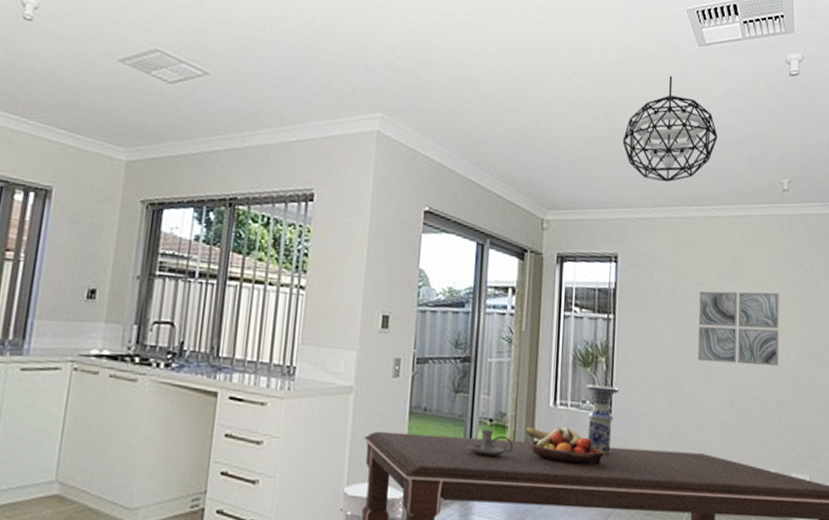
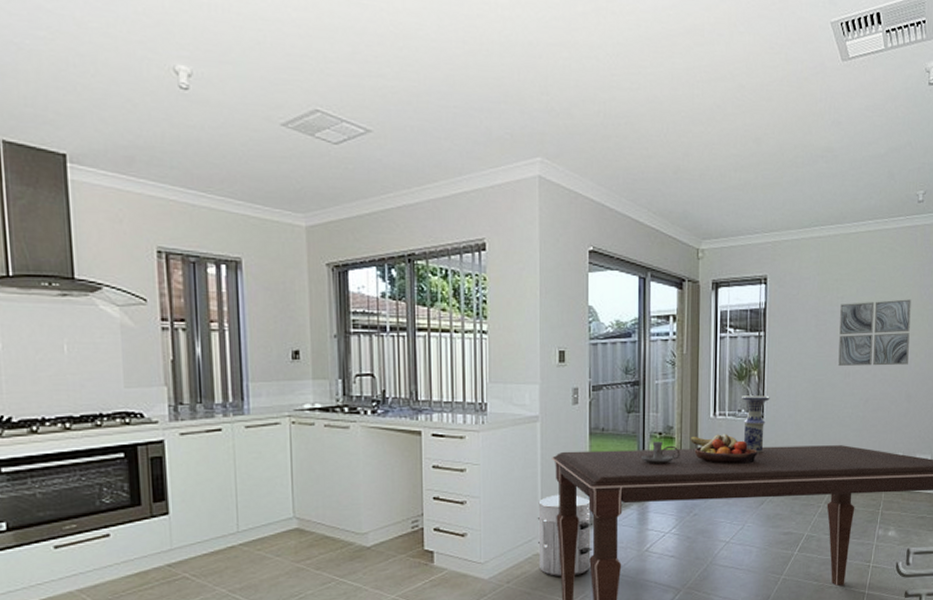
pendant light: present [622,75,717,182] -> none [770,94,859,203]

